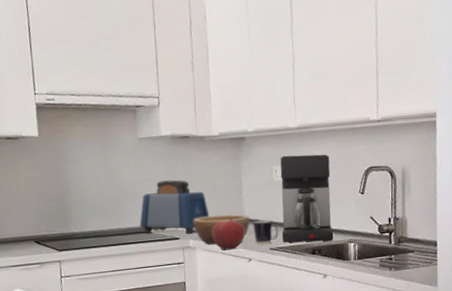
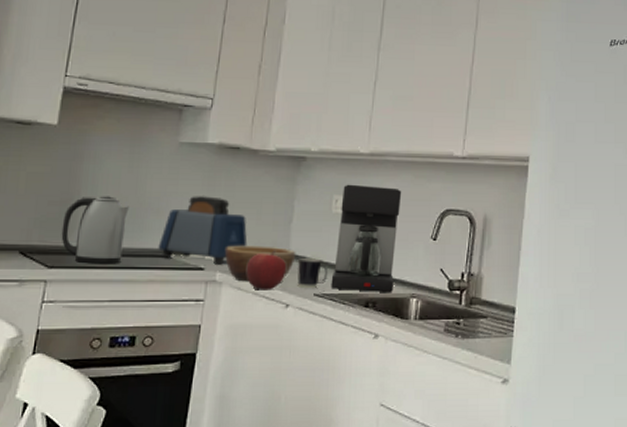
kettle: none [61,189,114,245] -> present [61,196,129,264]

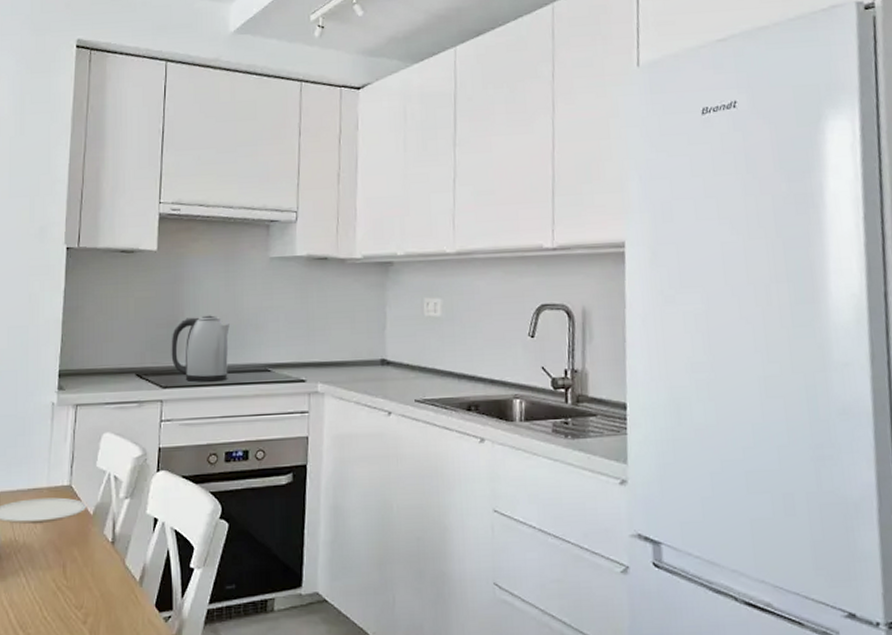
toaster: present [158,196,248,265] -> none [260,308,345,376]
bowl: present [225,245,296,280] -> none [324,354,393,390]
fruit: present [246,250,287,290] -> none [346,358,386,399]
mug: present [297,258,327,288] -> none [396,364,426,394]
coffee maker: present [331,184,402,293] -> none [430,285,495,396]

